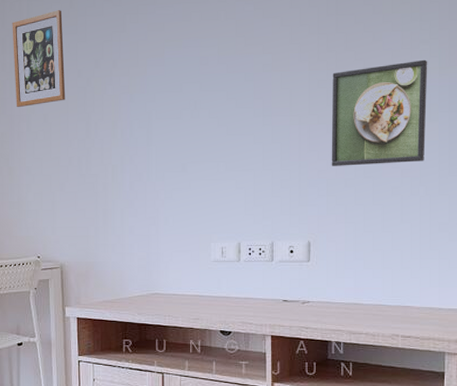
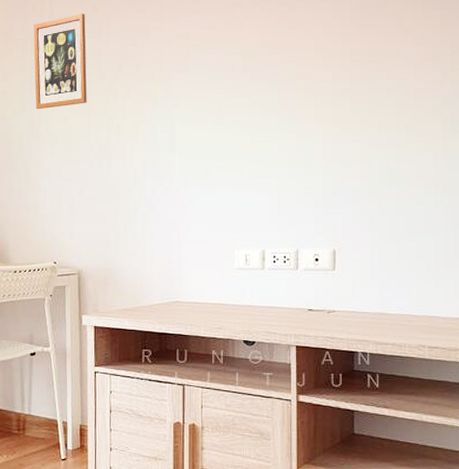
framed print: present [331,59,428,166] -> none [356,72,450,175]

